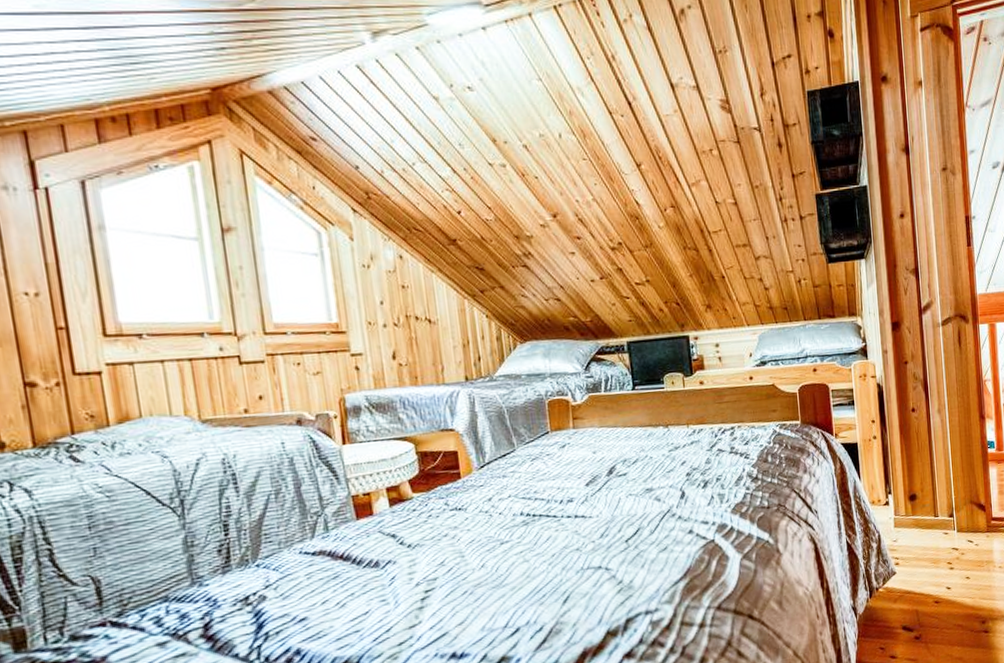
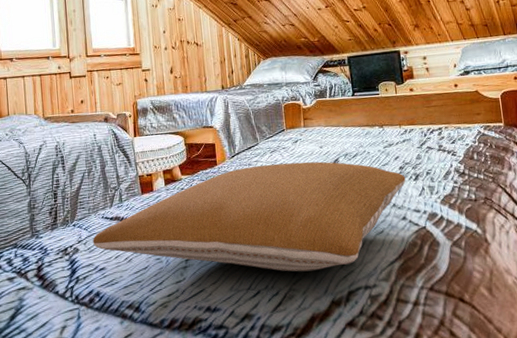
pillow: none [287,469,694,603] -> present [93,161,406,272]

